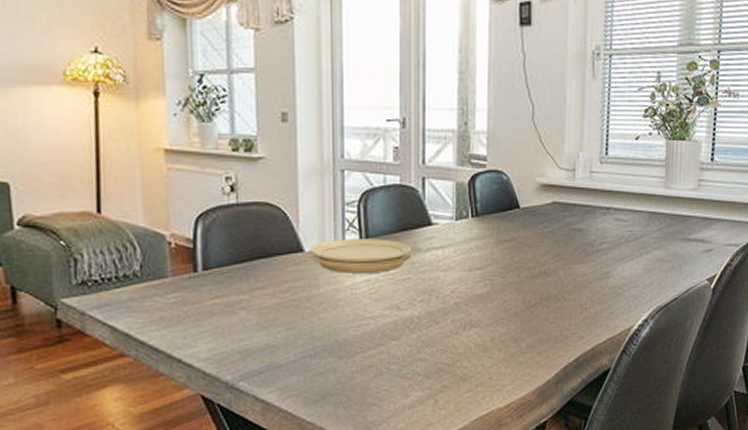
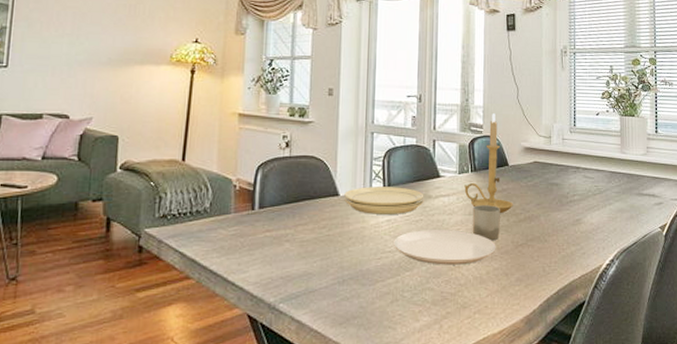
plate: none [375,289,503,332] -> present [394,230,496,265]
candle holder: none [463,141,525,267] -> present [464,114,513,213]
cup: none [473,258,508,302] -> present [472,205,500,241]

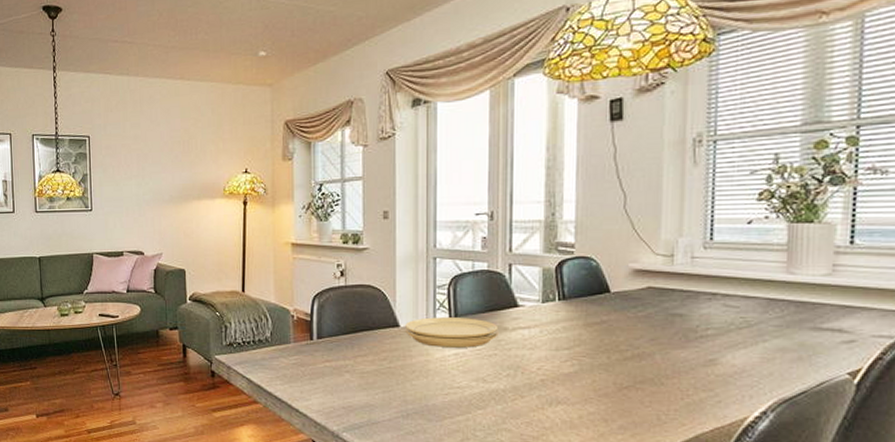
plate: present [394,230,496,265] -> none [463,365,592,406]
candle holder: present [464,114,513,213] -> none [549,229,616,349]
cup: present [472,205,500,241] -> none [560,339,598,381]

